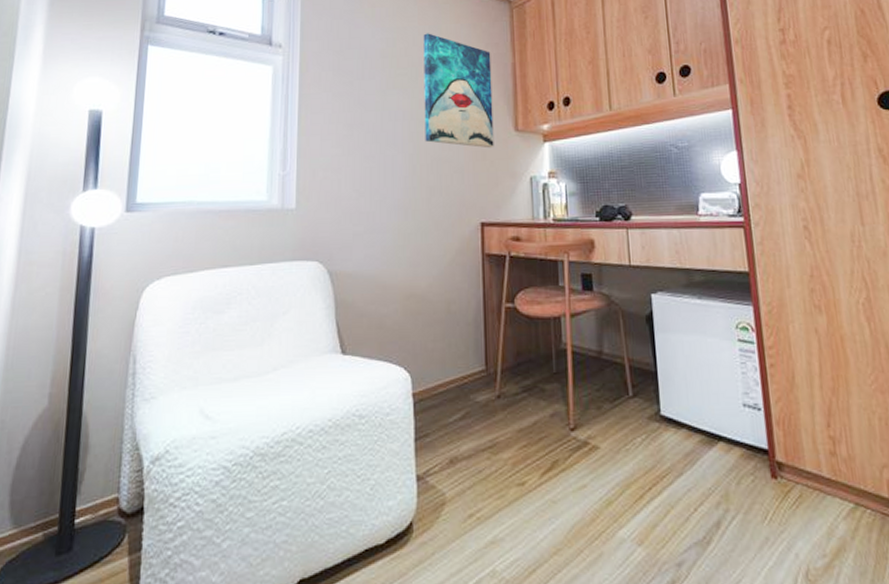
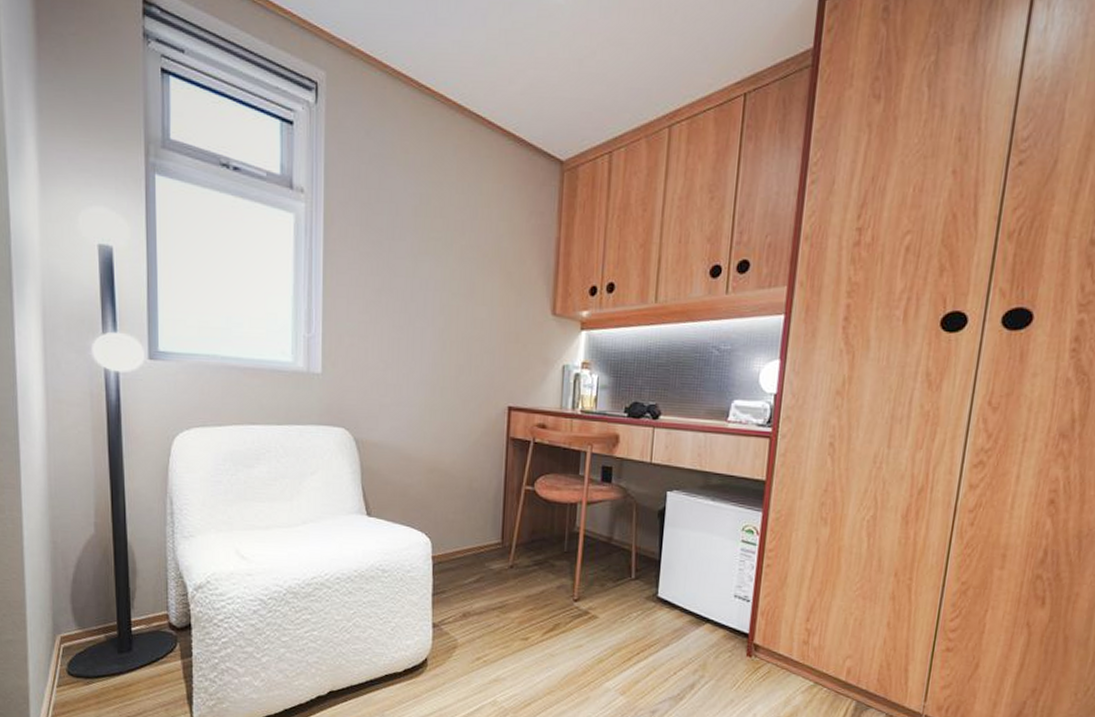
wall art: present [423,33,494,148] -> none [456,192,535,331]

